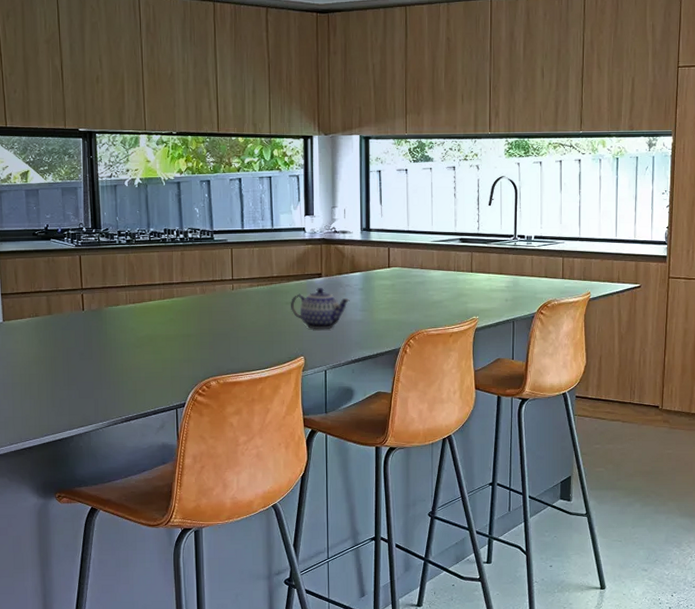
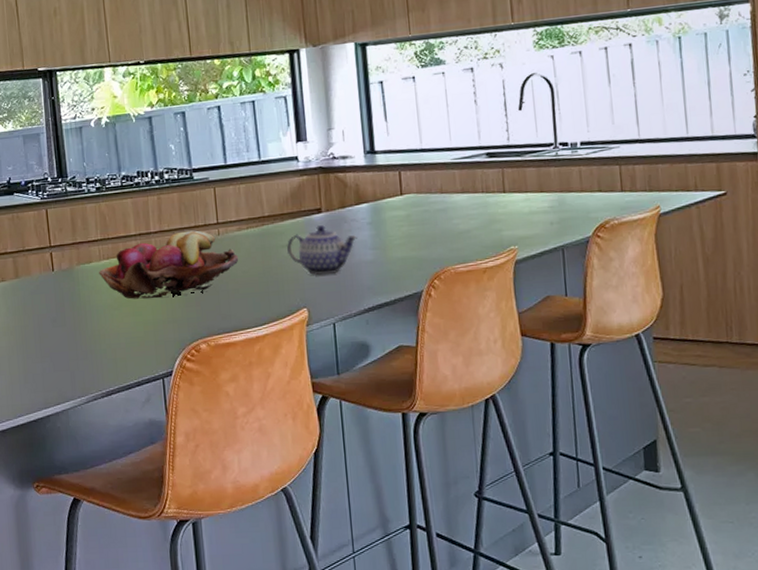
fruit basket: none [125,284,249,340] -> present [99,230,239,299]

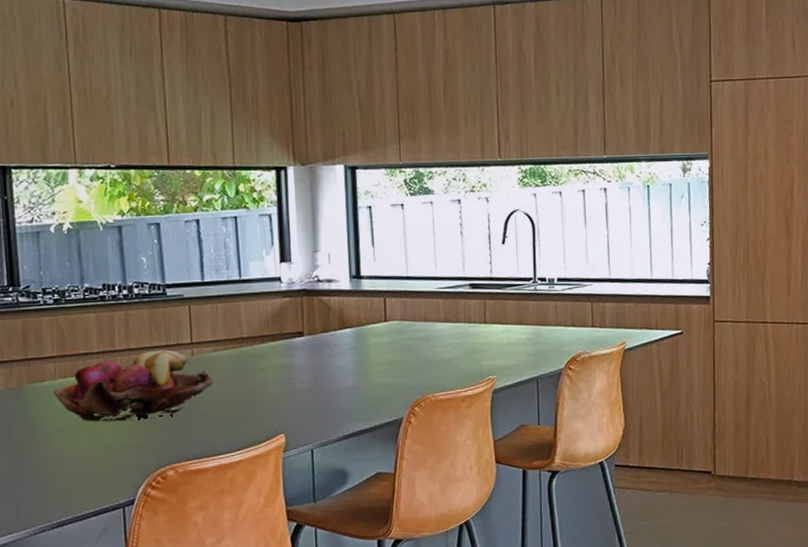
teapot: present [286,225,357,275] -> none [265,349,339,400]

